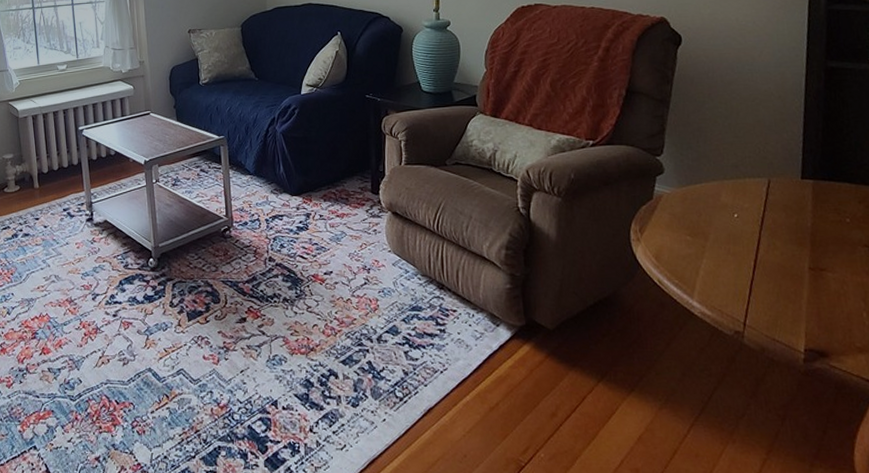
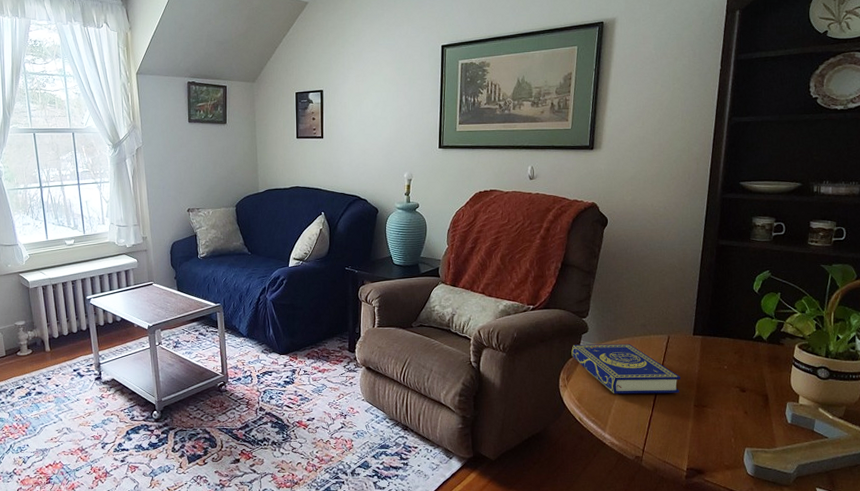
book: none [644,188,788,252] -> present [571,343,680,394]

